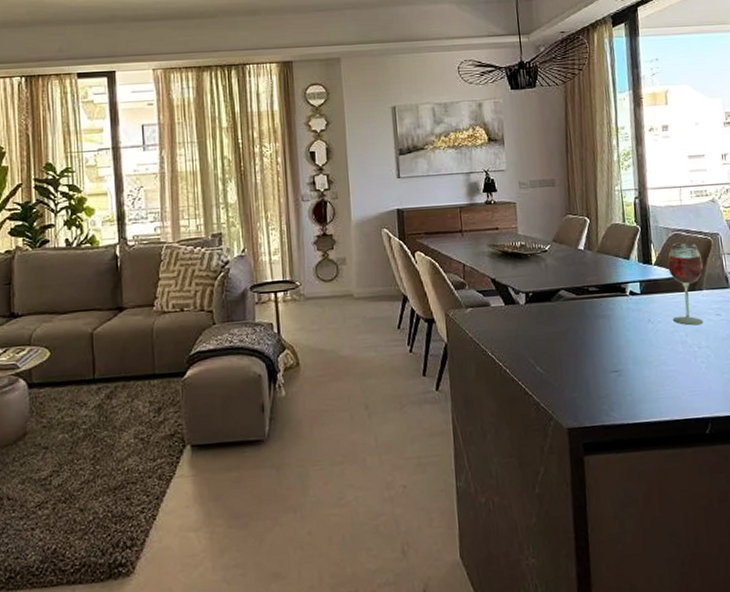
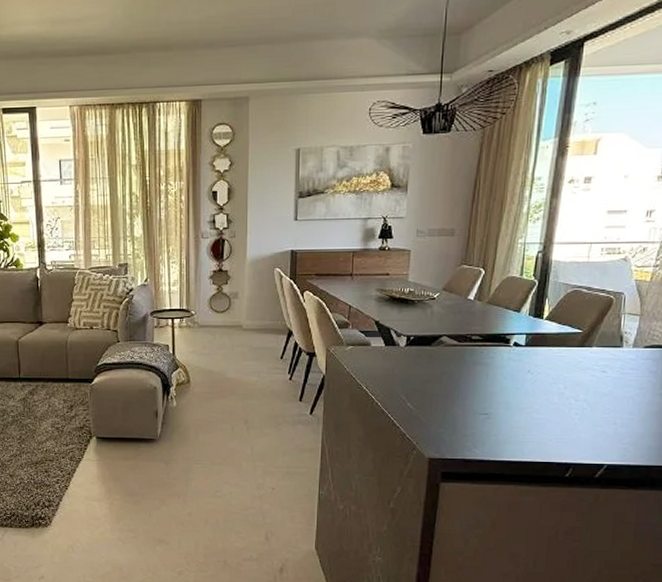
wineglass: present [667,242,704,326] -> none [554,299,600,380]

